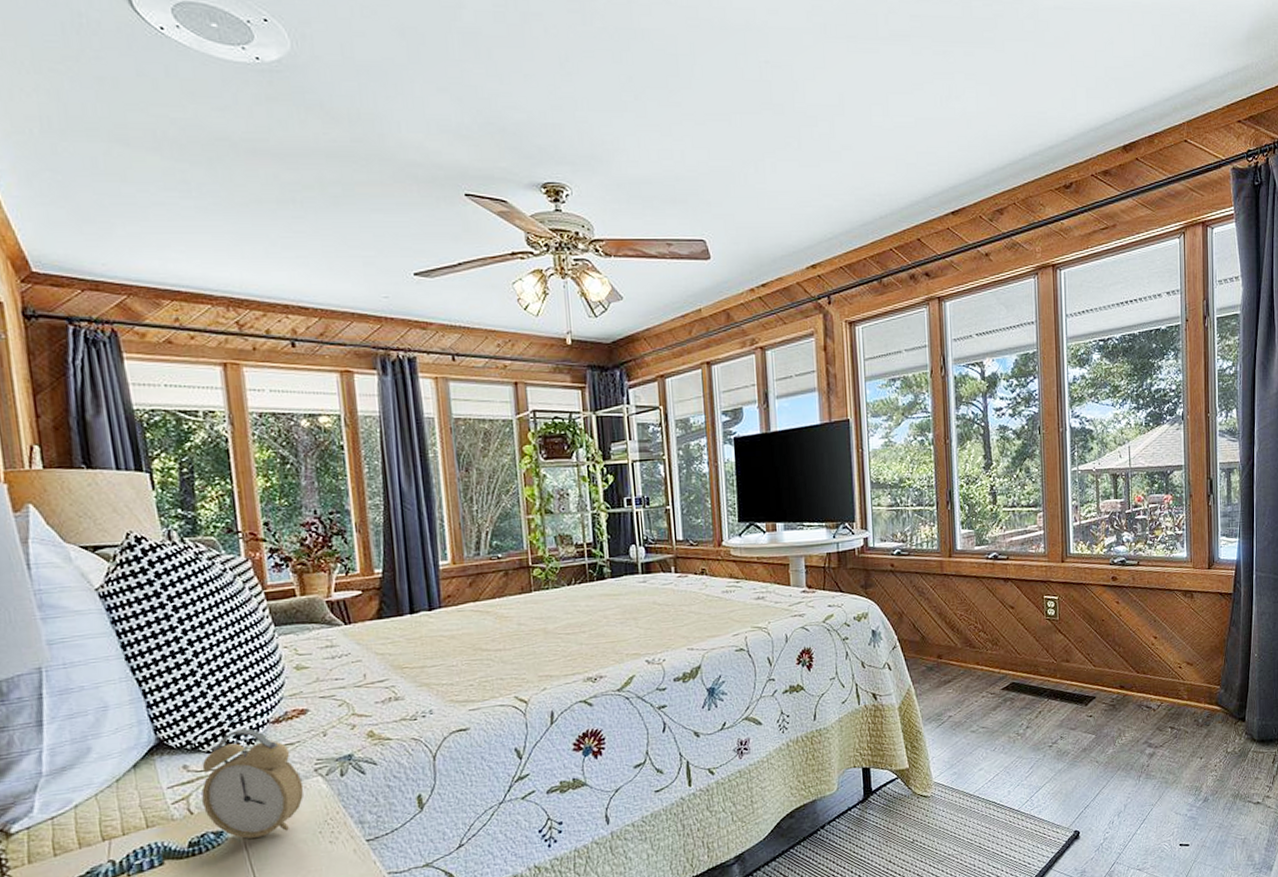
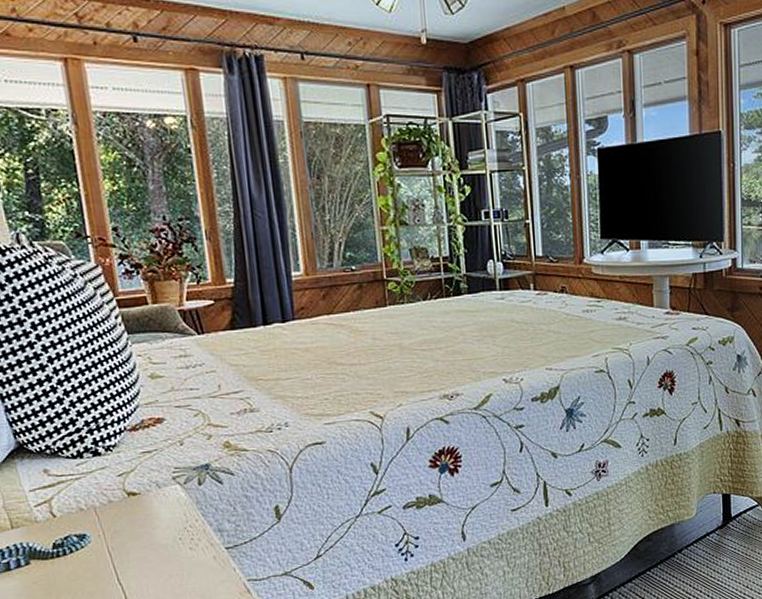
alarm clock: present [201,728,304,839] -> none [62,435,163,542]

